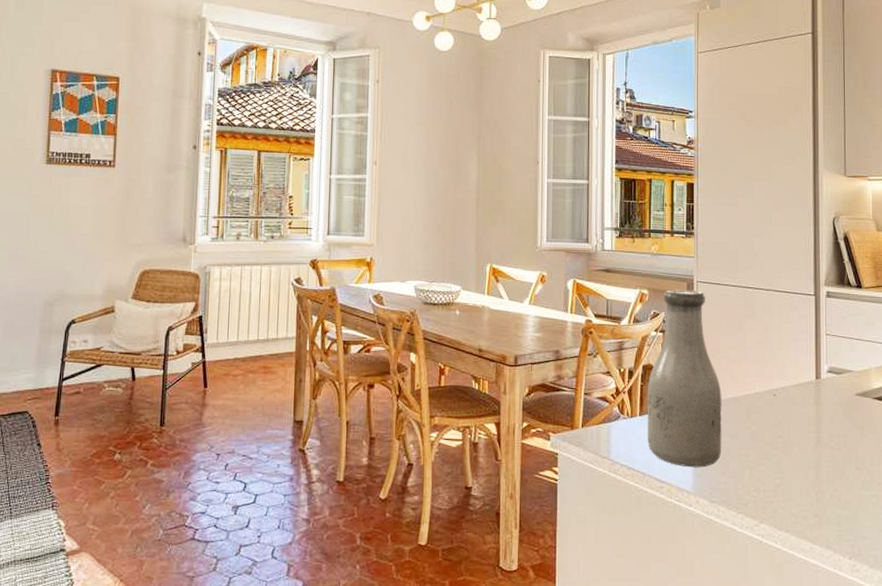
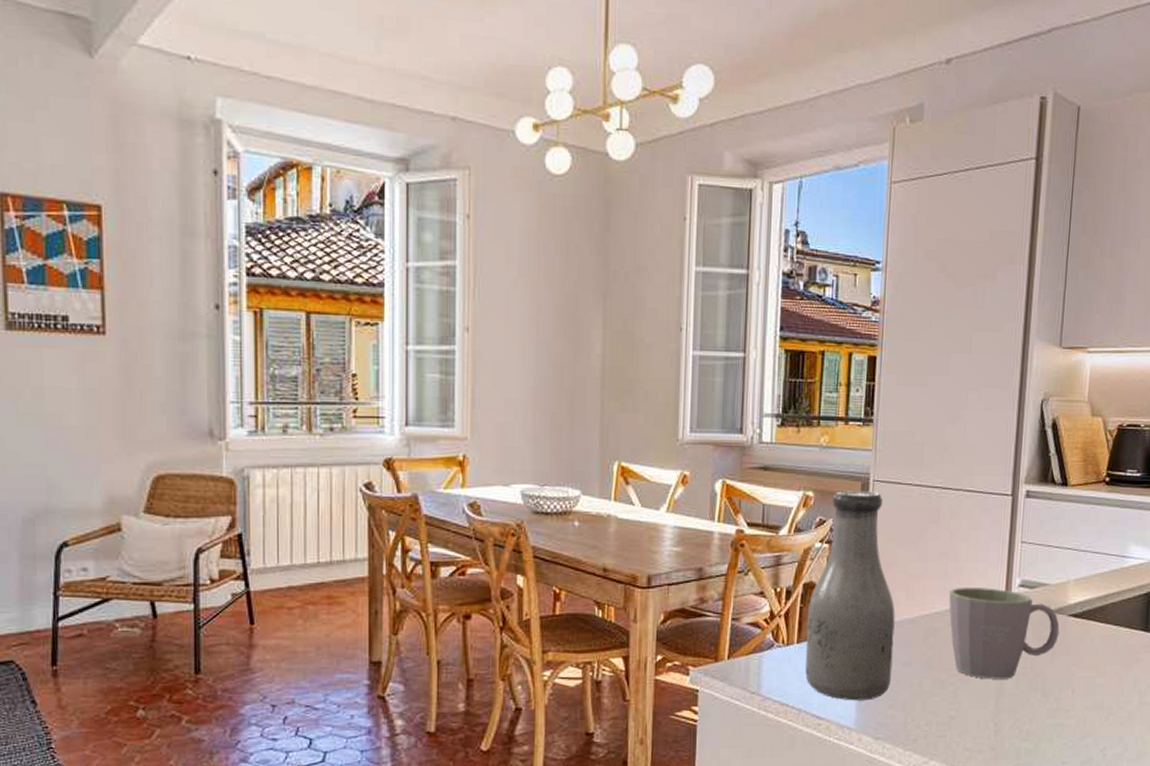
mug: none [766,372,866,453] -> present [948,588,1060,680]

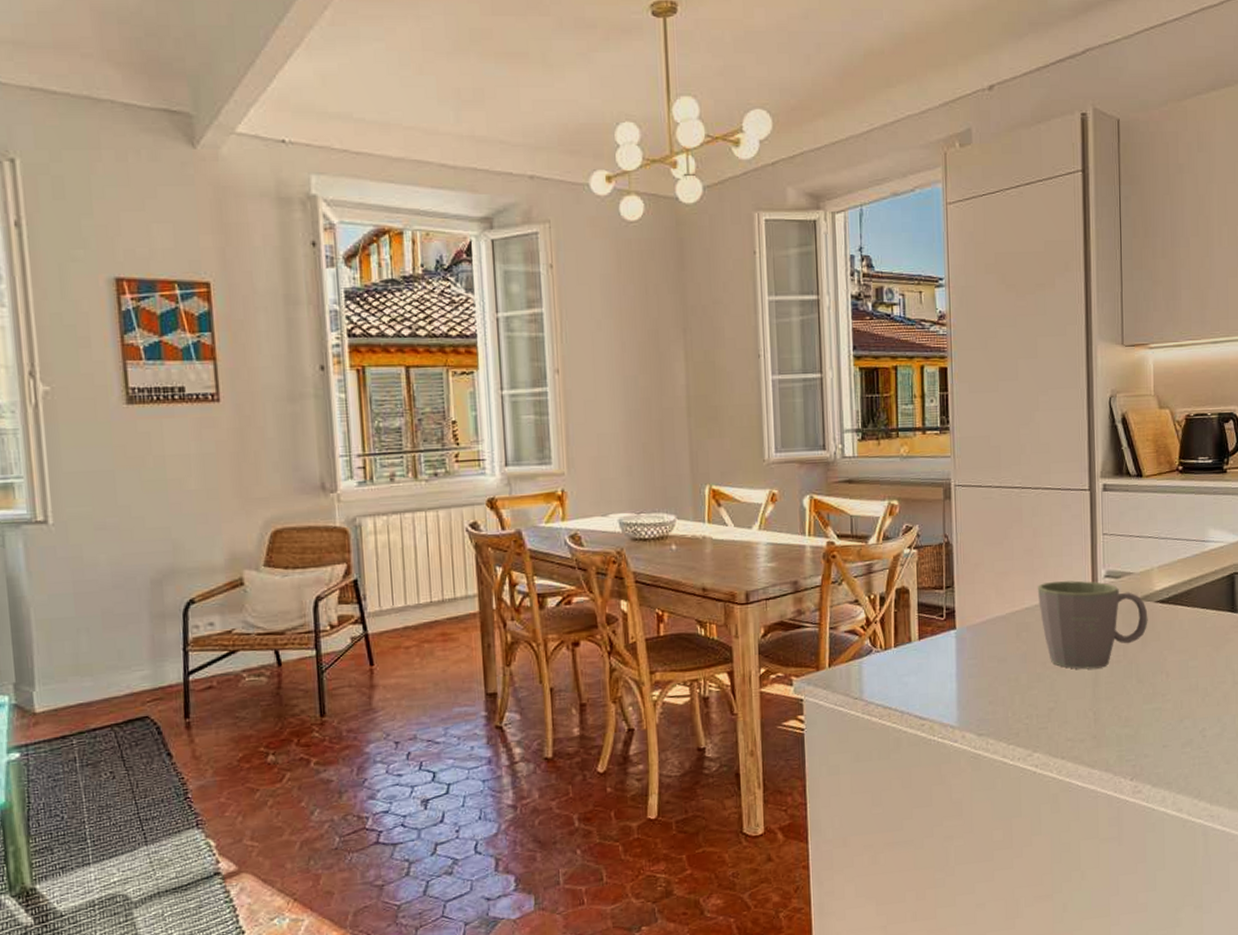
bottle: present [805,491,895,701] -> none [902,496,989,700]

